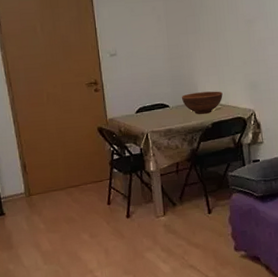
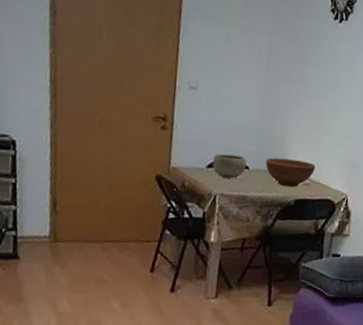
bowl: none [139,98,167,118] -> present [212,153,246,179]

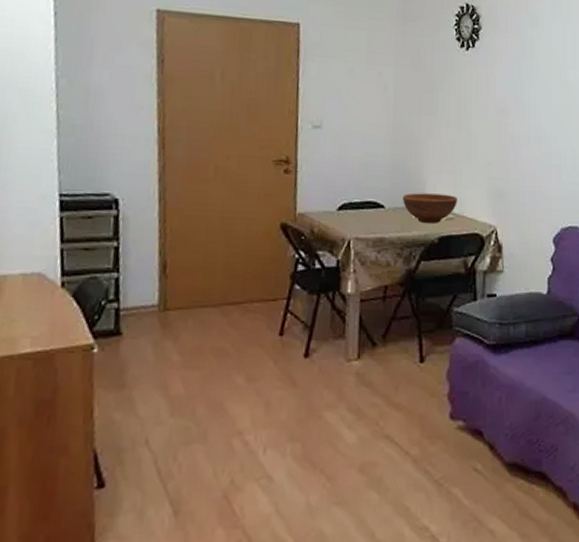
bowl: present [212,153,246,179] -> none [343,193,381,220]

